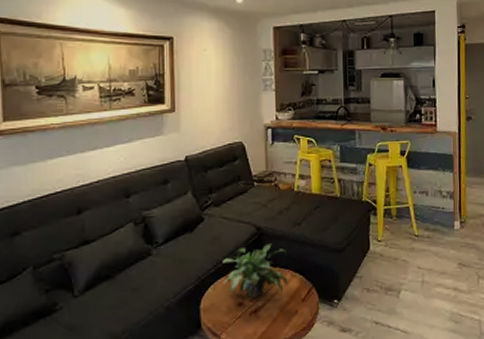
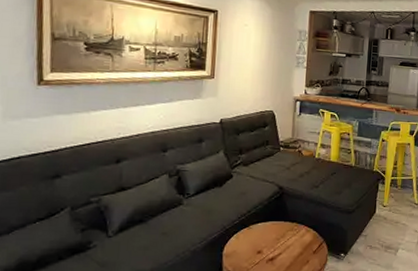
potted plant: present [223,243,288,299] -> none [245,202,303,248]

